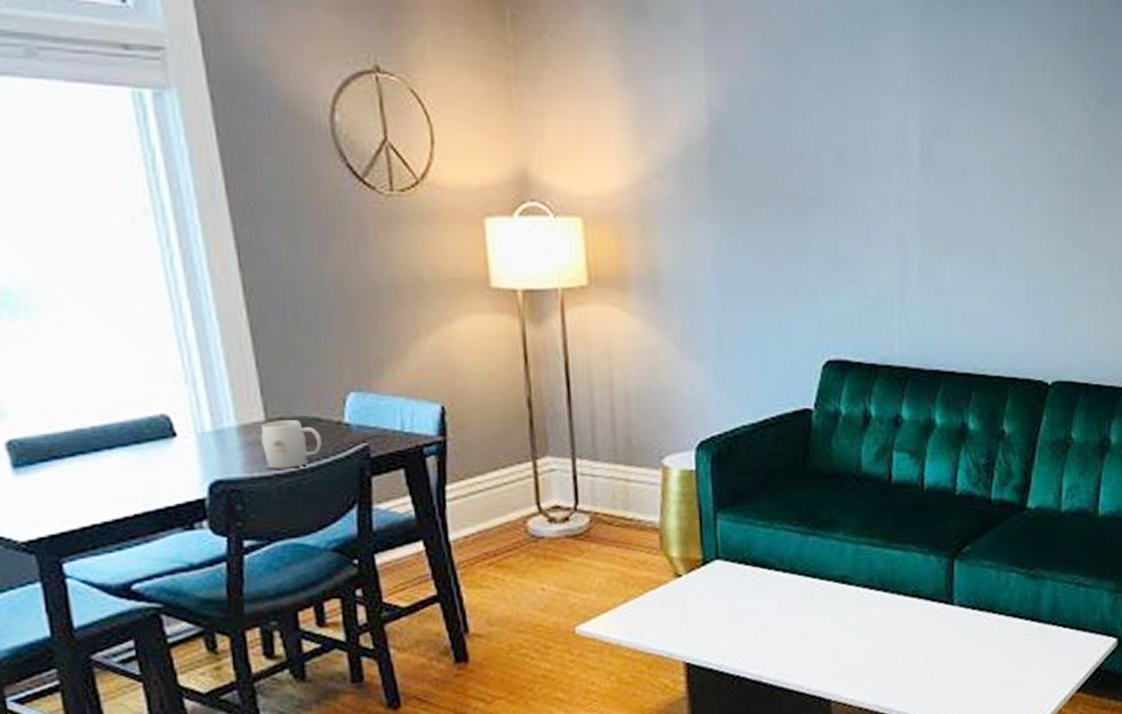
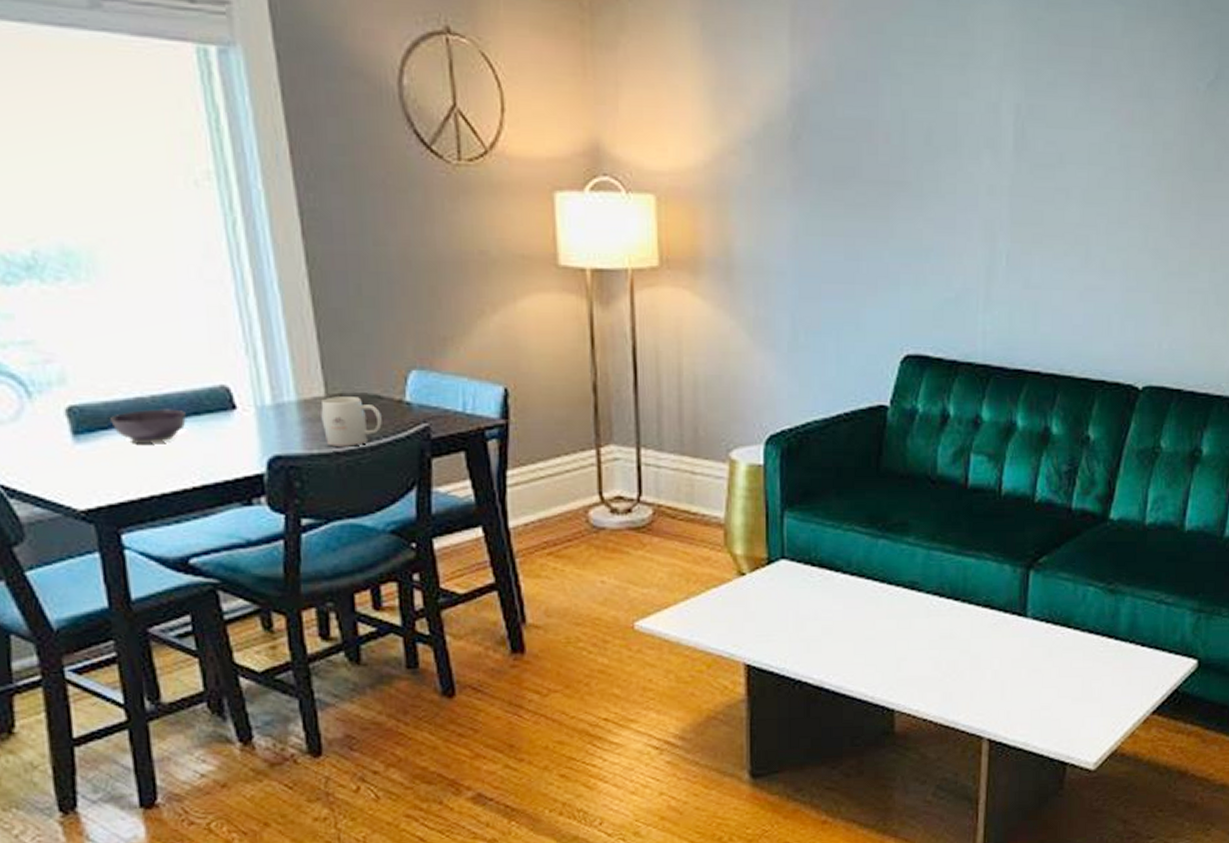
bowl: none [50,439,127,473] -> present [110,409,186,443]

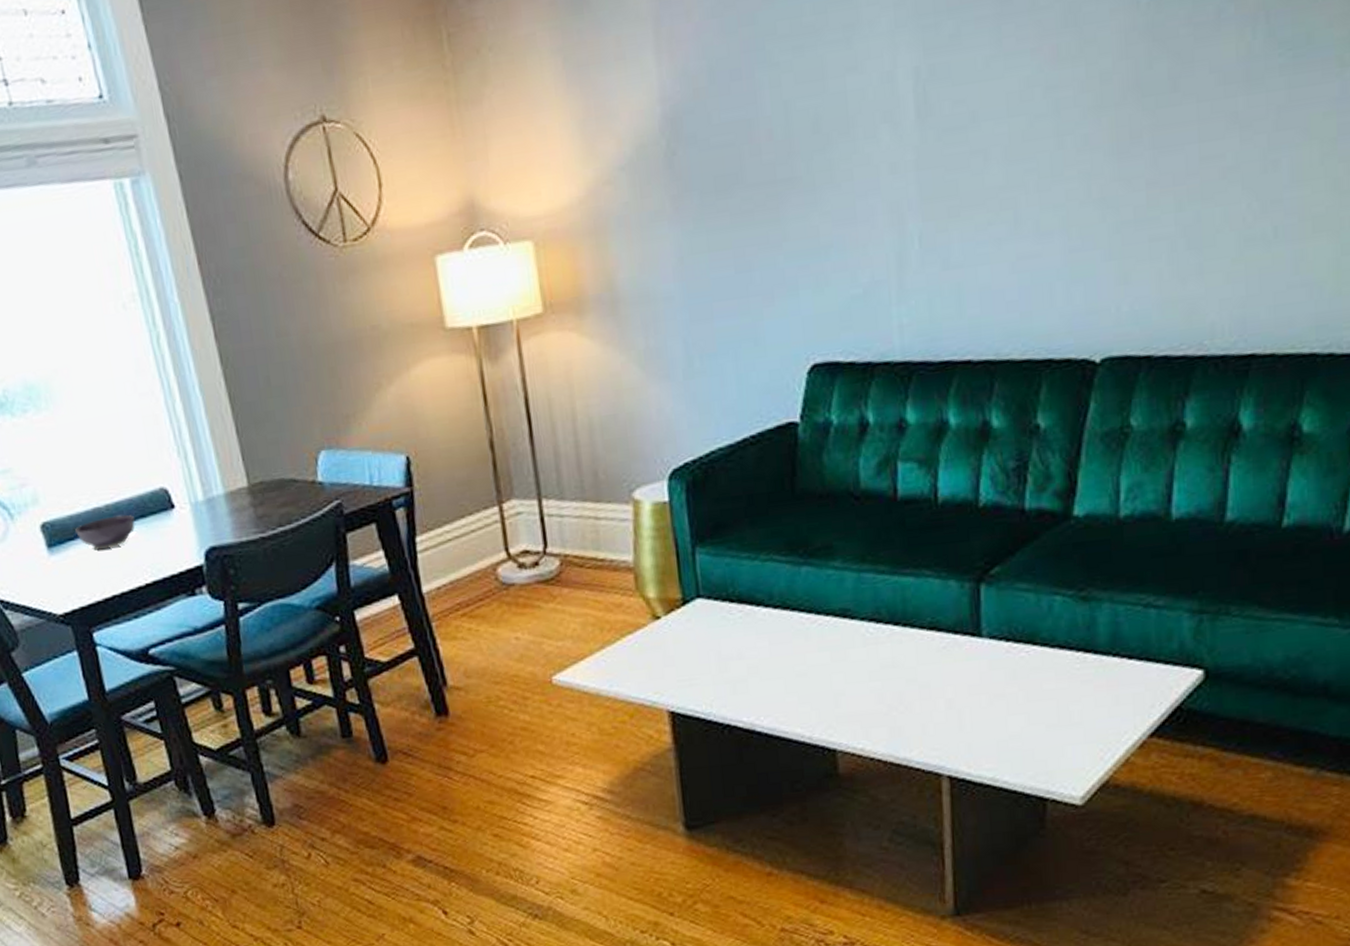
mug: present [320,397,382,447] -> none [244,483,300,533]

